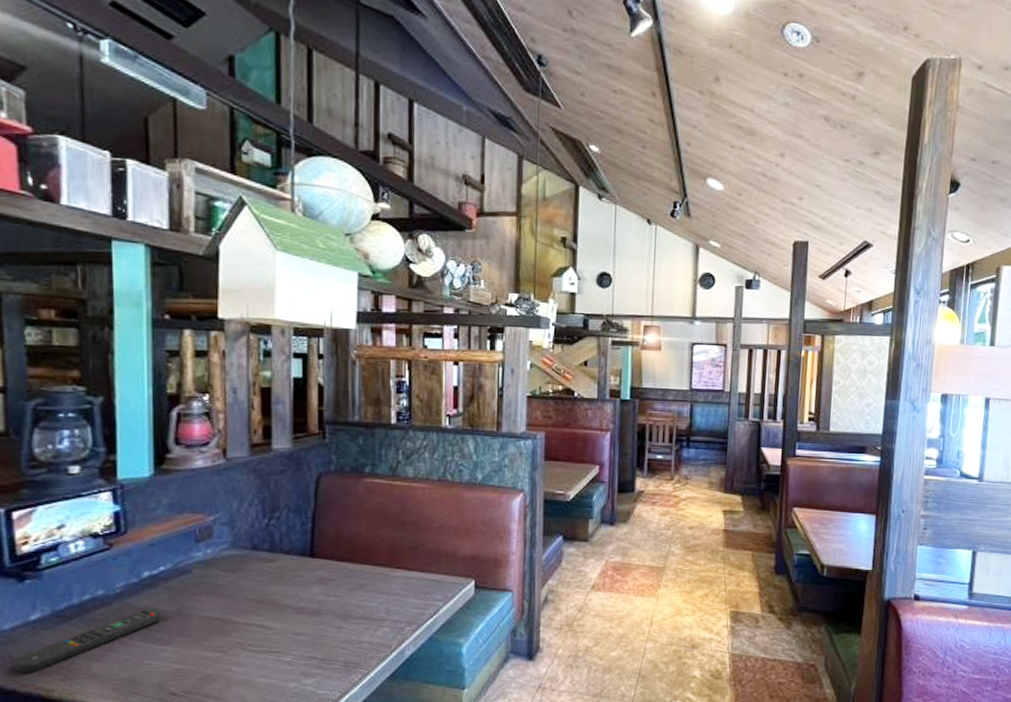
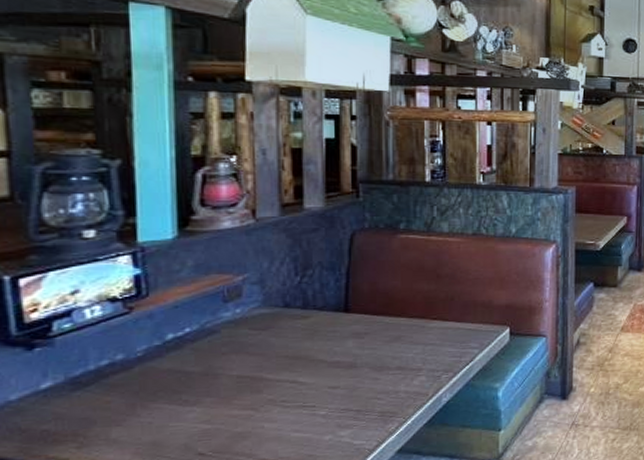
remote control: present [13,609,162,672] -> none [22,370,188,443]

